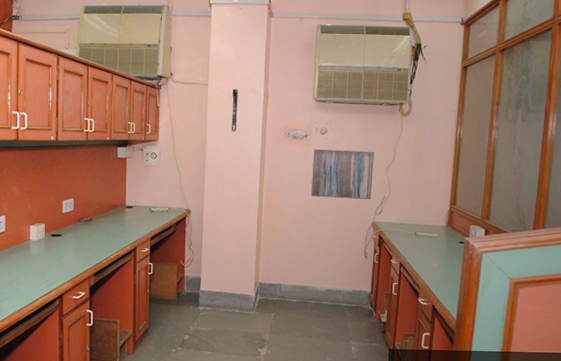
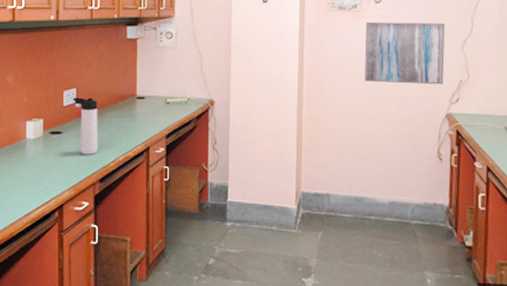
thermos bottle: none [71,206,93,254] -> present [73,97,98,155]

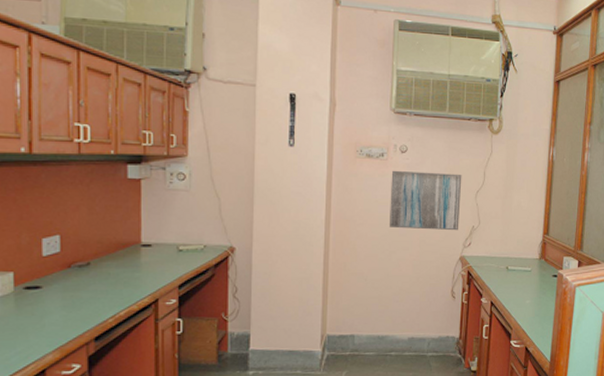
thermos bottle: present [73,97,98,155] -> none [56,245,92,311]

